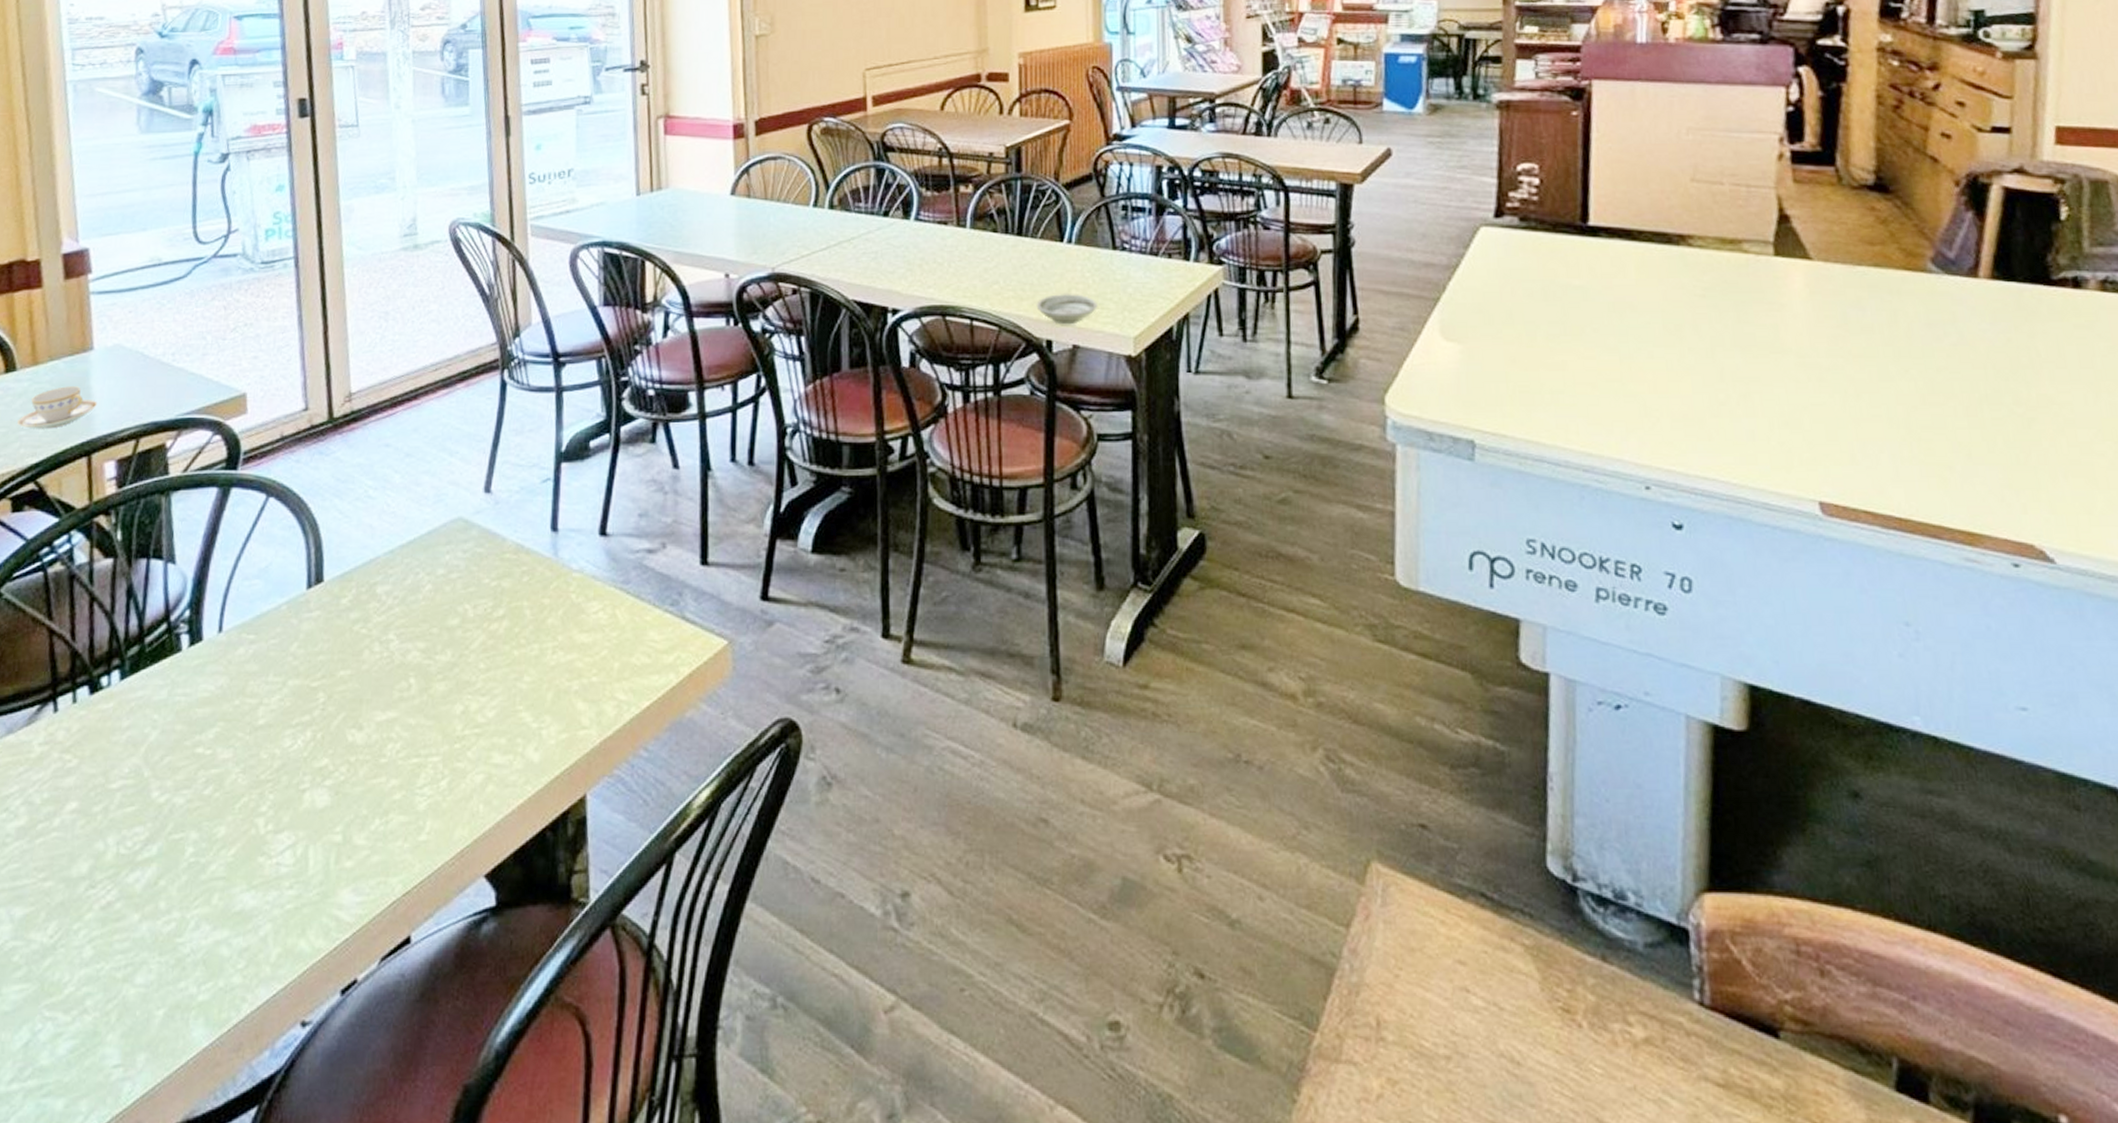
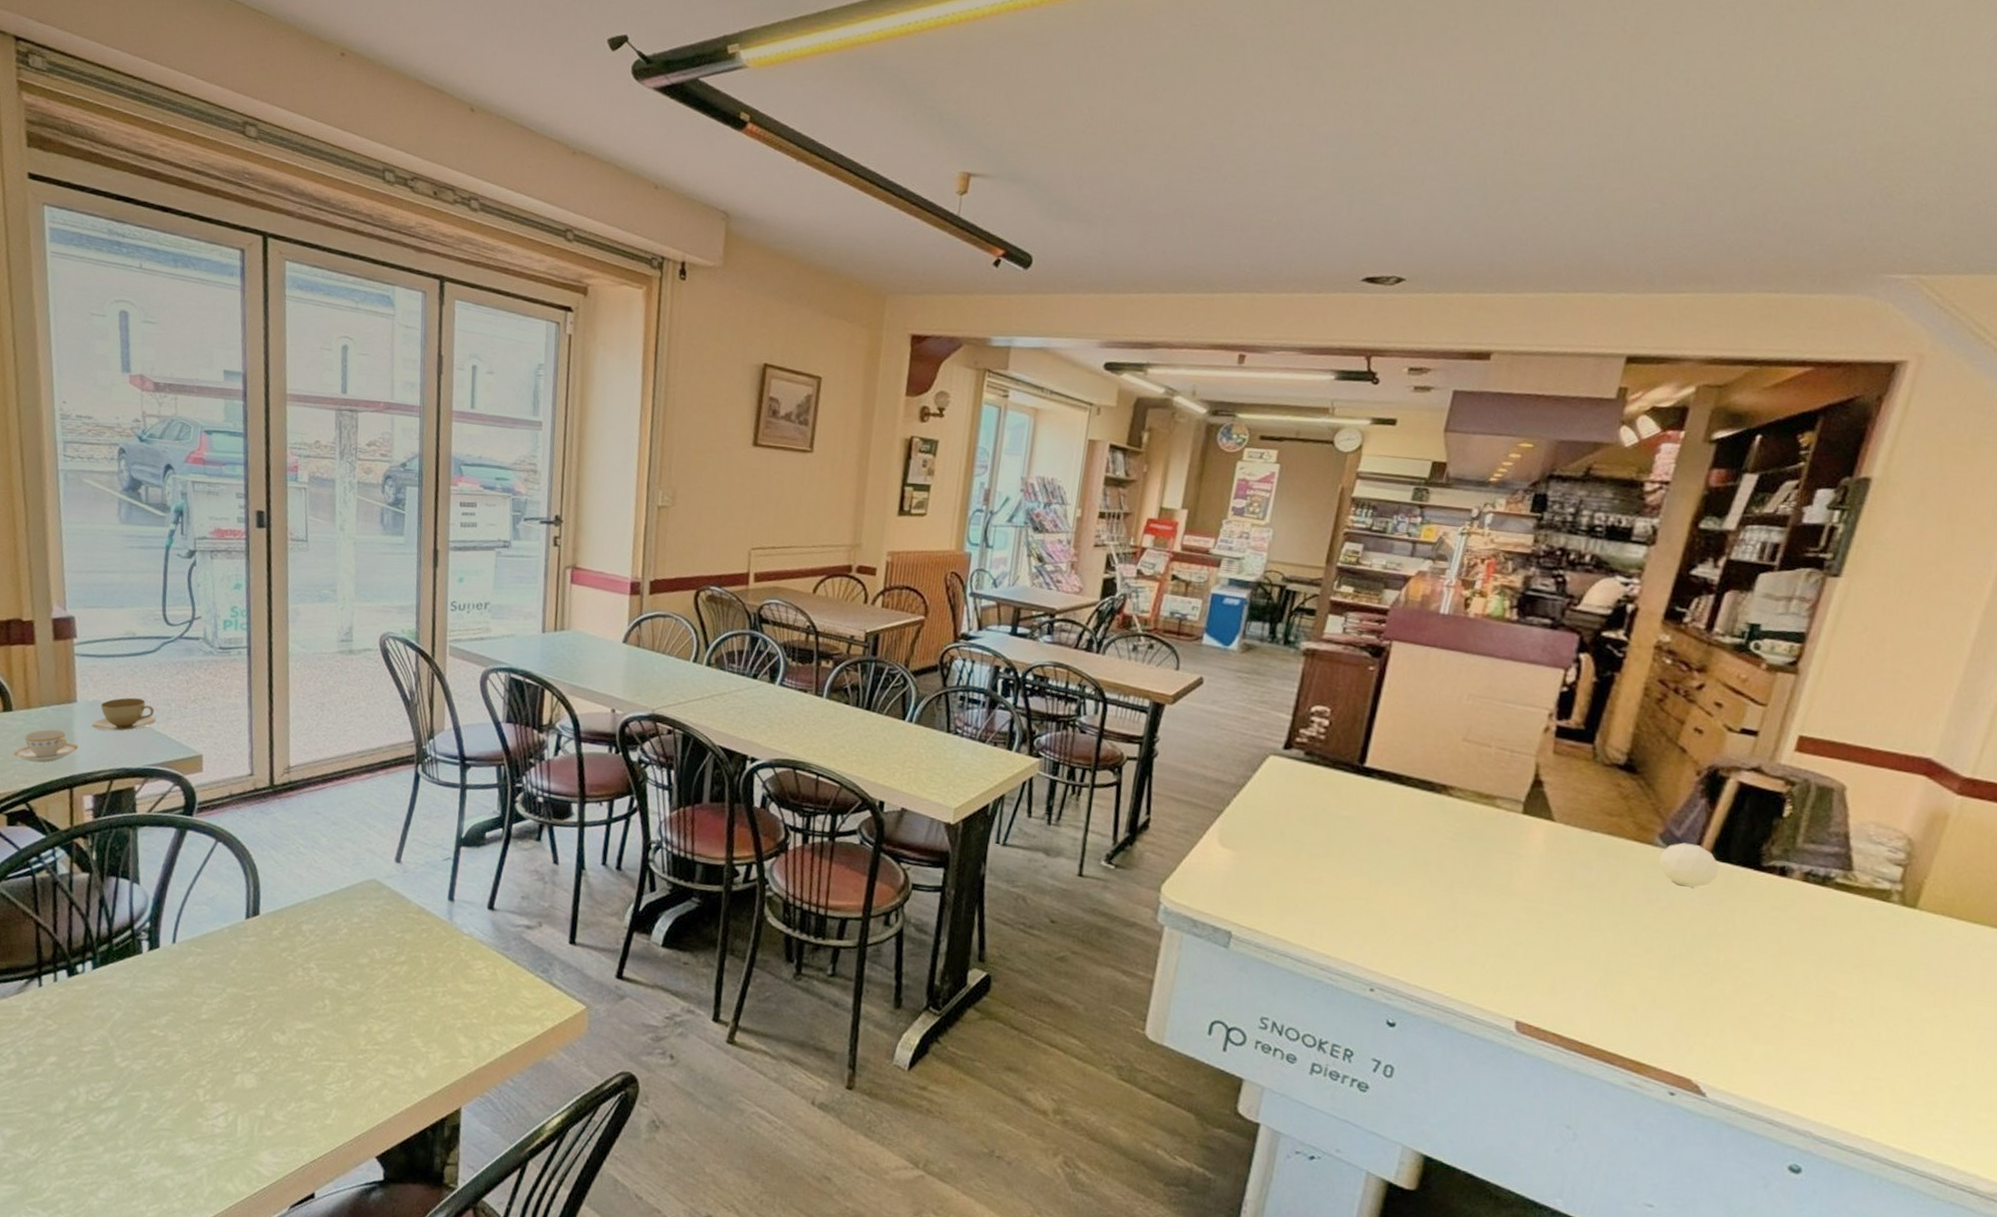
teacup: none [111,335,189,379] -> present [91,697,156,731]
saucer: present [1036,293,1099,324] -> none [874,763,929,790]
ball: none [1937,264,2006,315] -> present [1659,842,1720,888]

